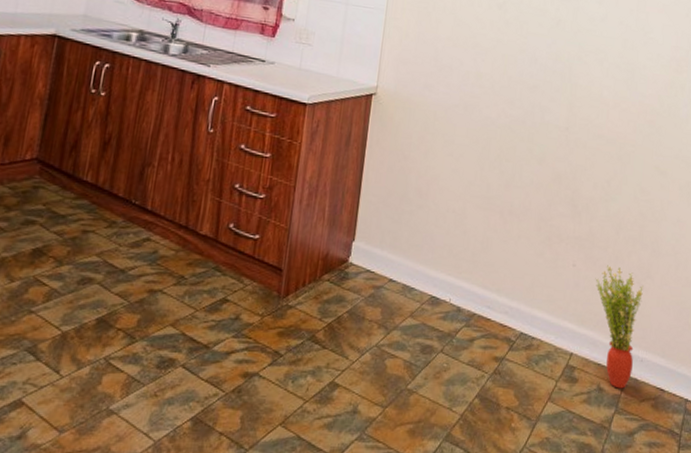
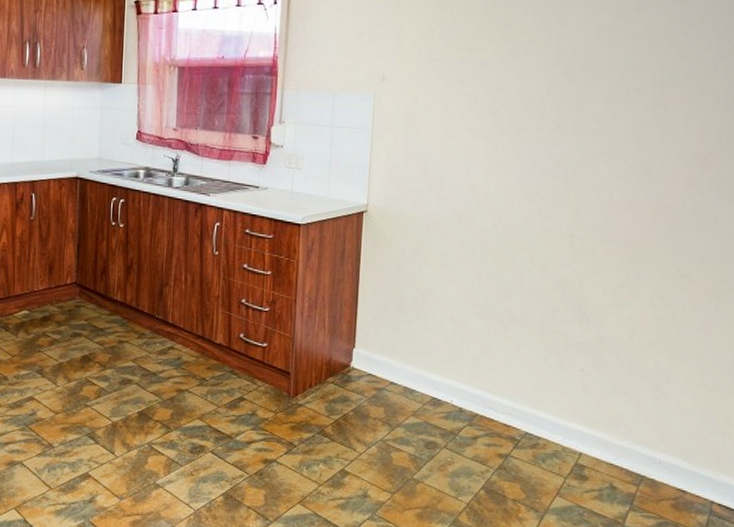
potted plant: present [595,265,643,389] -> none [606,370,662,488]

